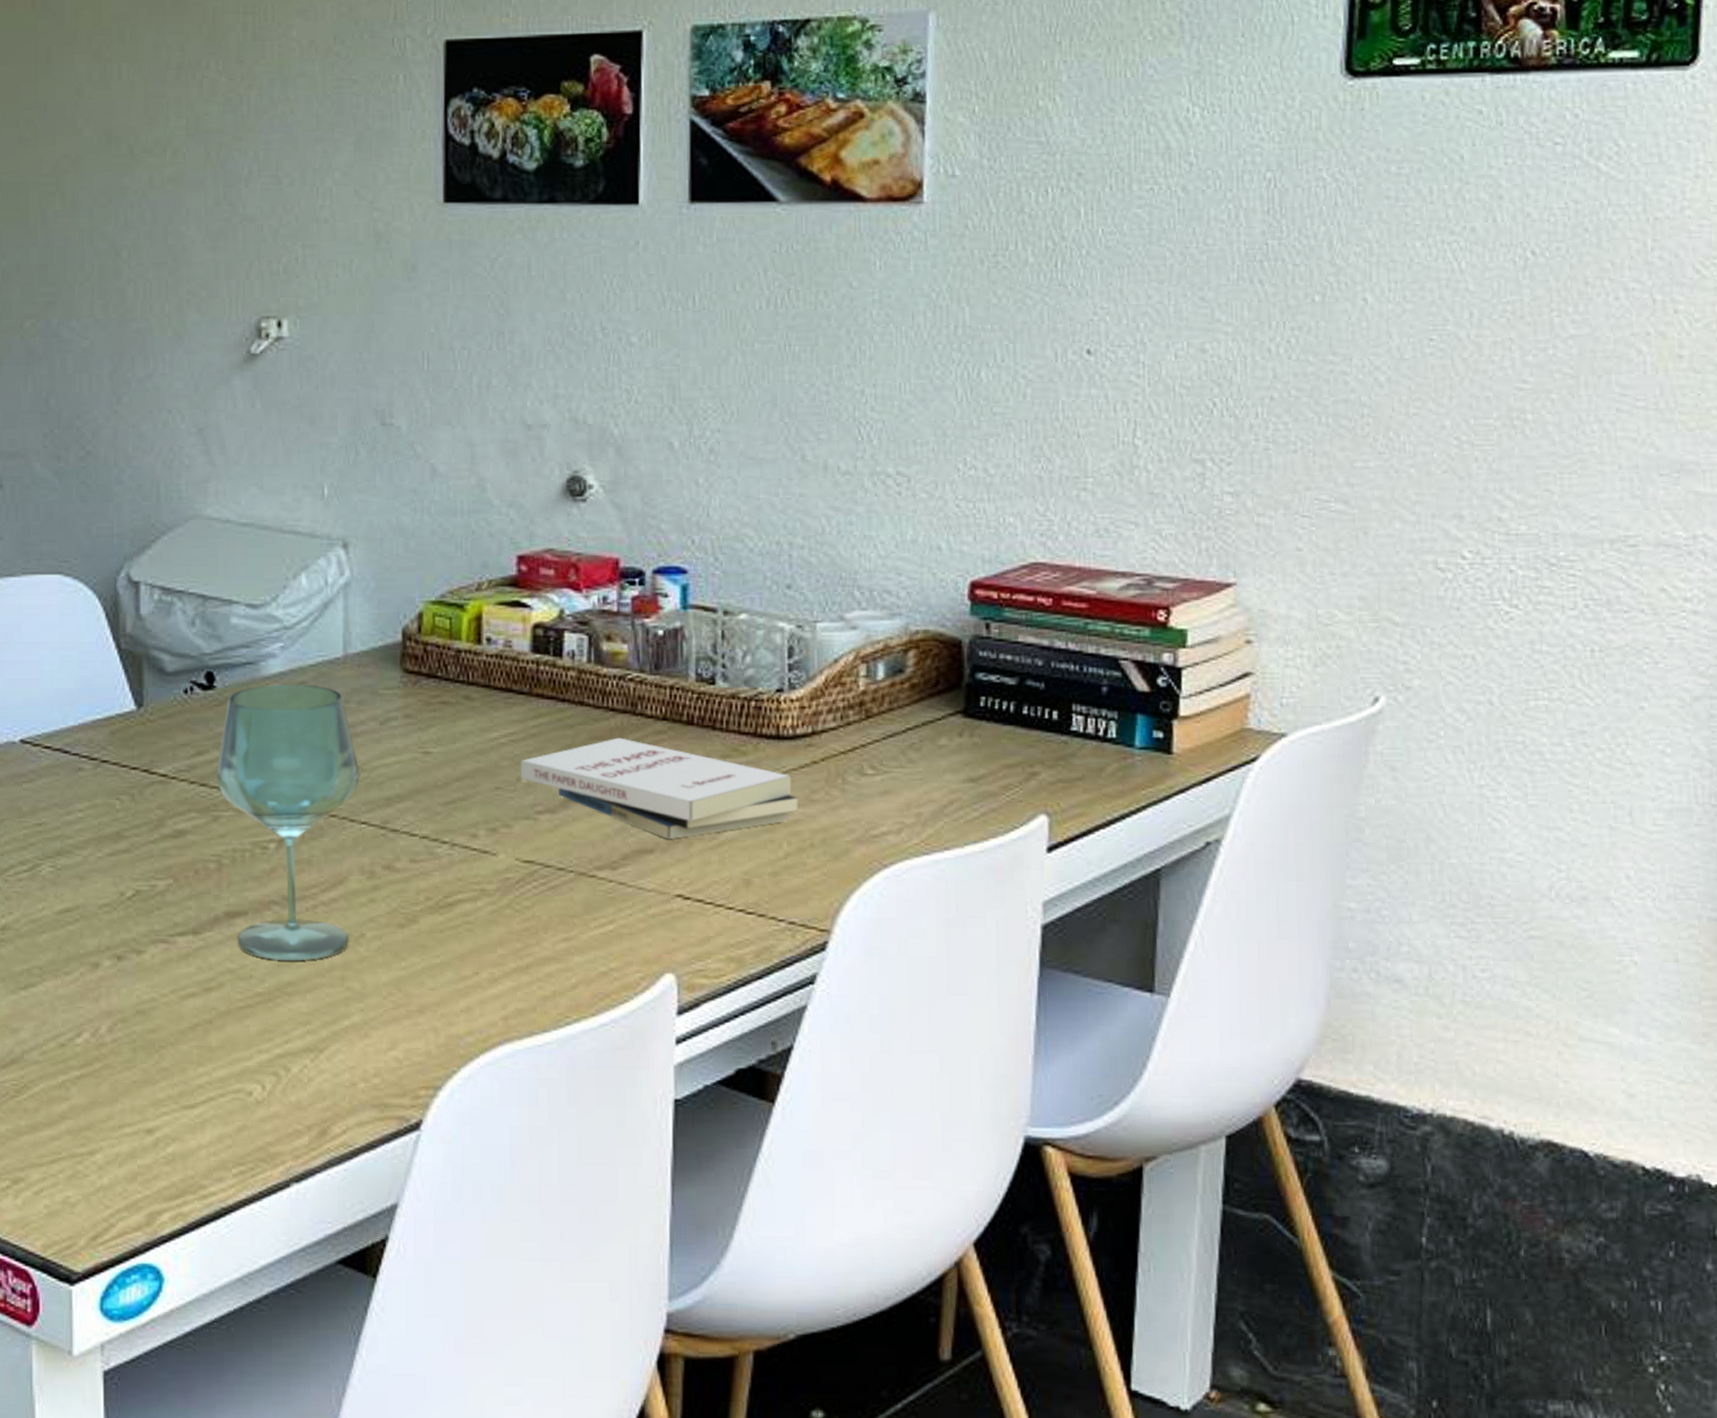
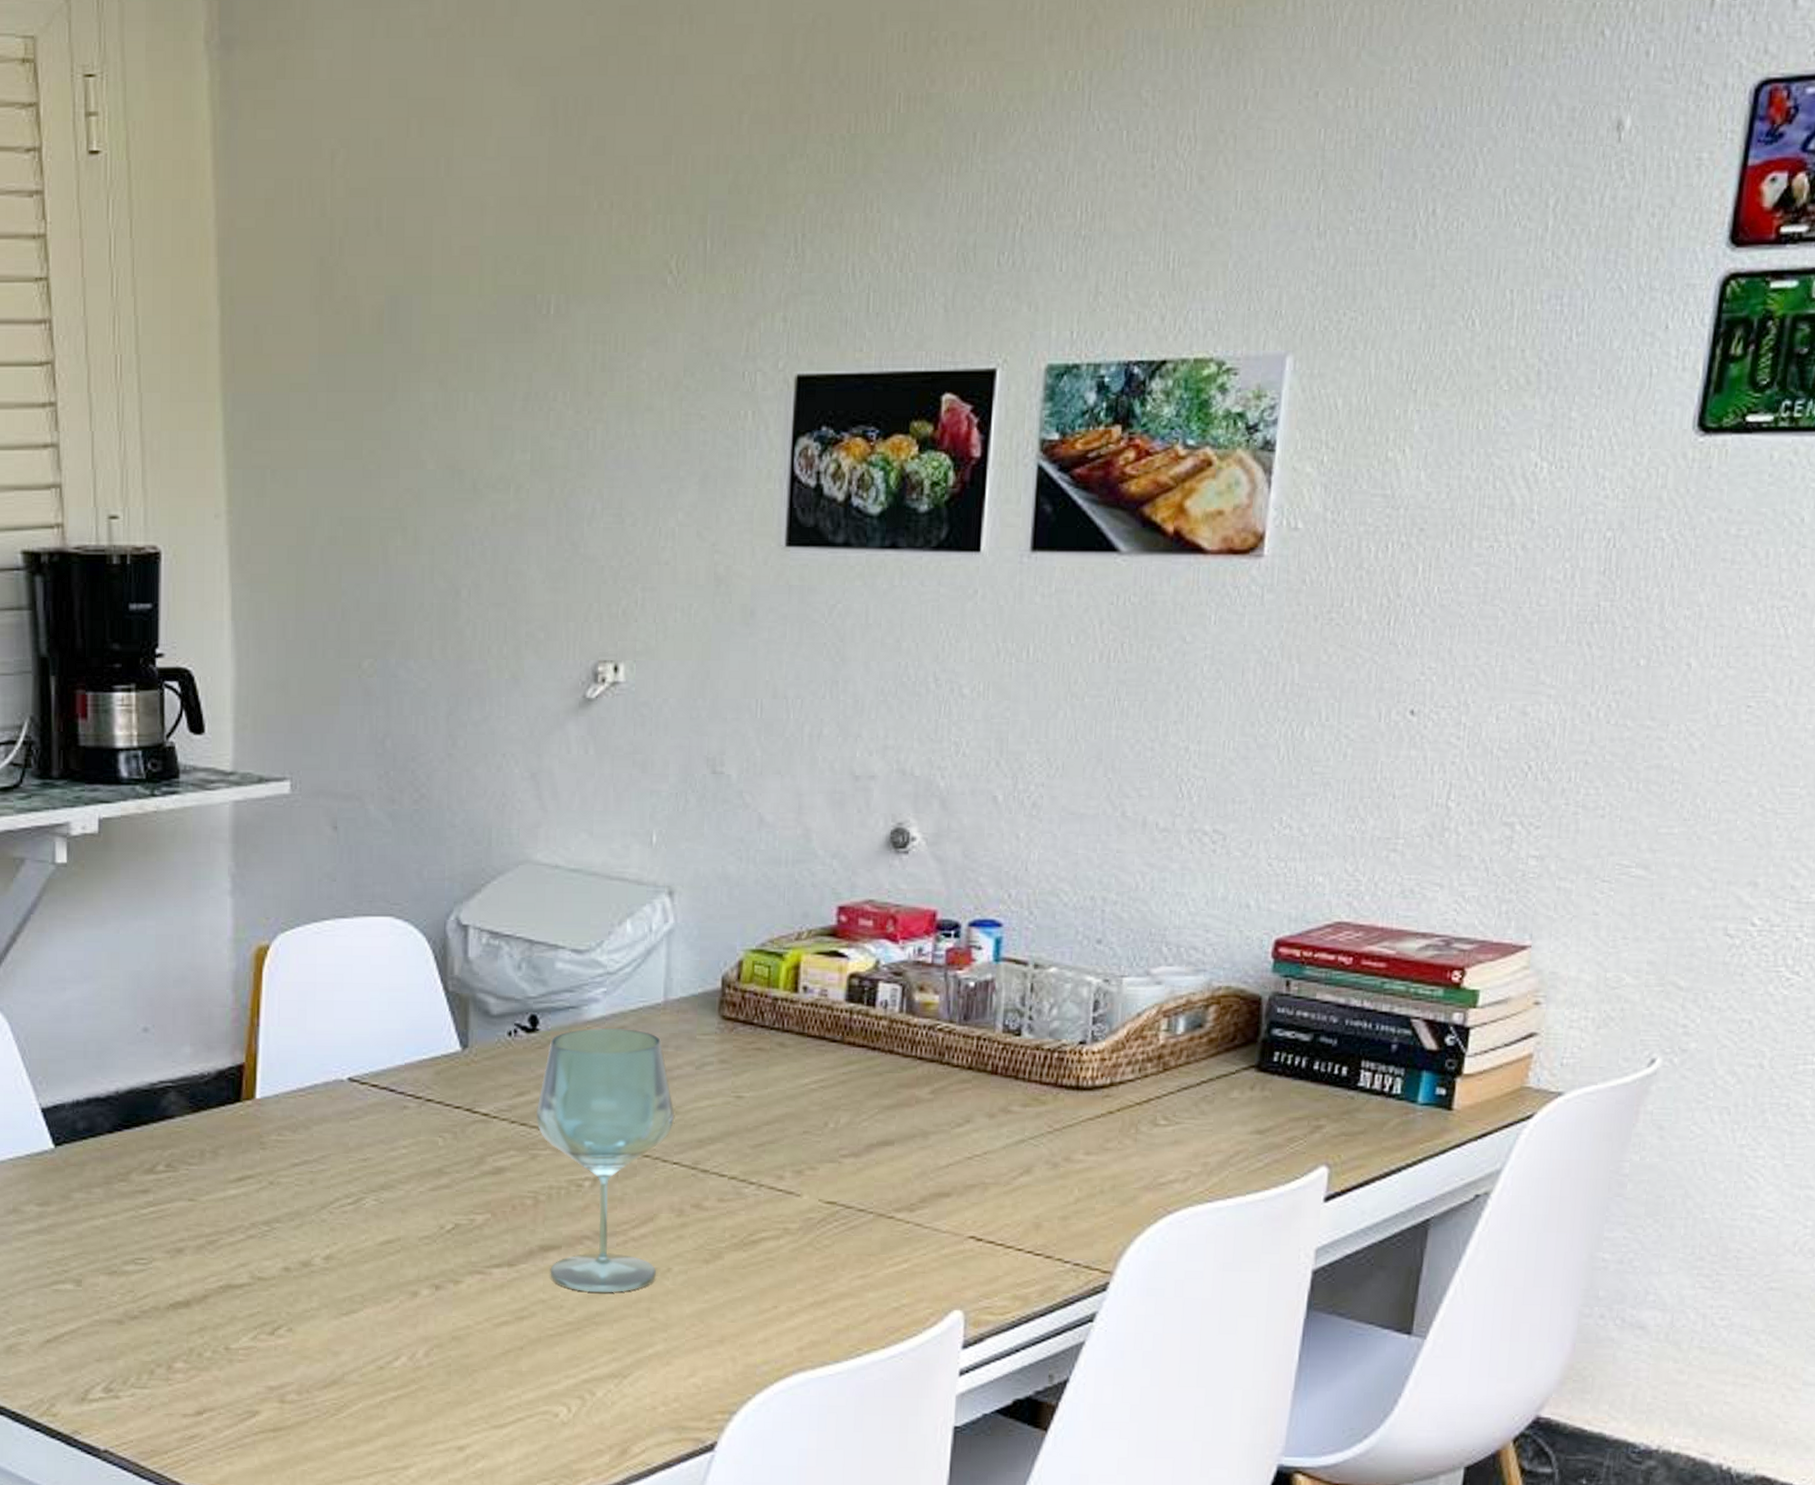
books: present [520,737,798,839] -> none [827,1085,1092,1183]

